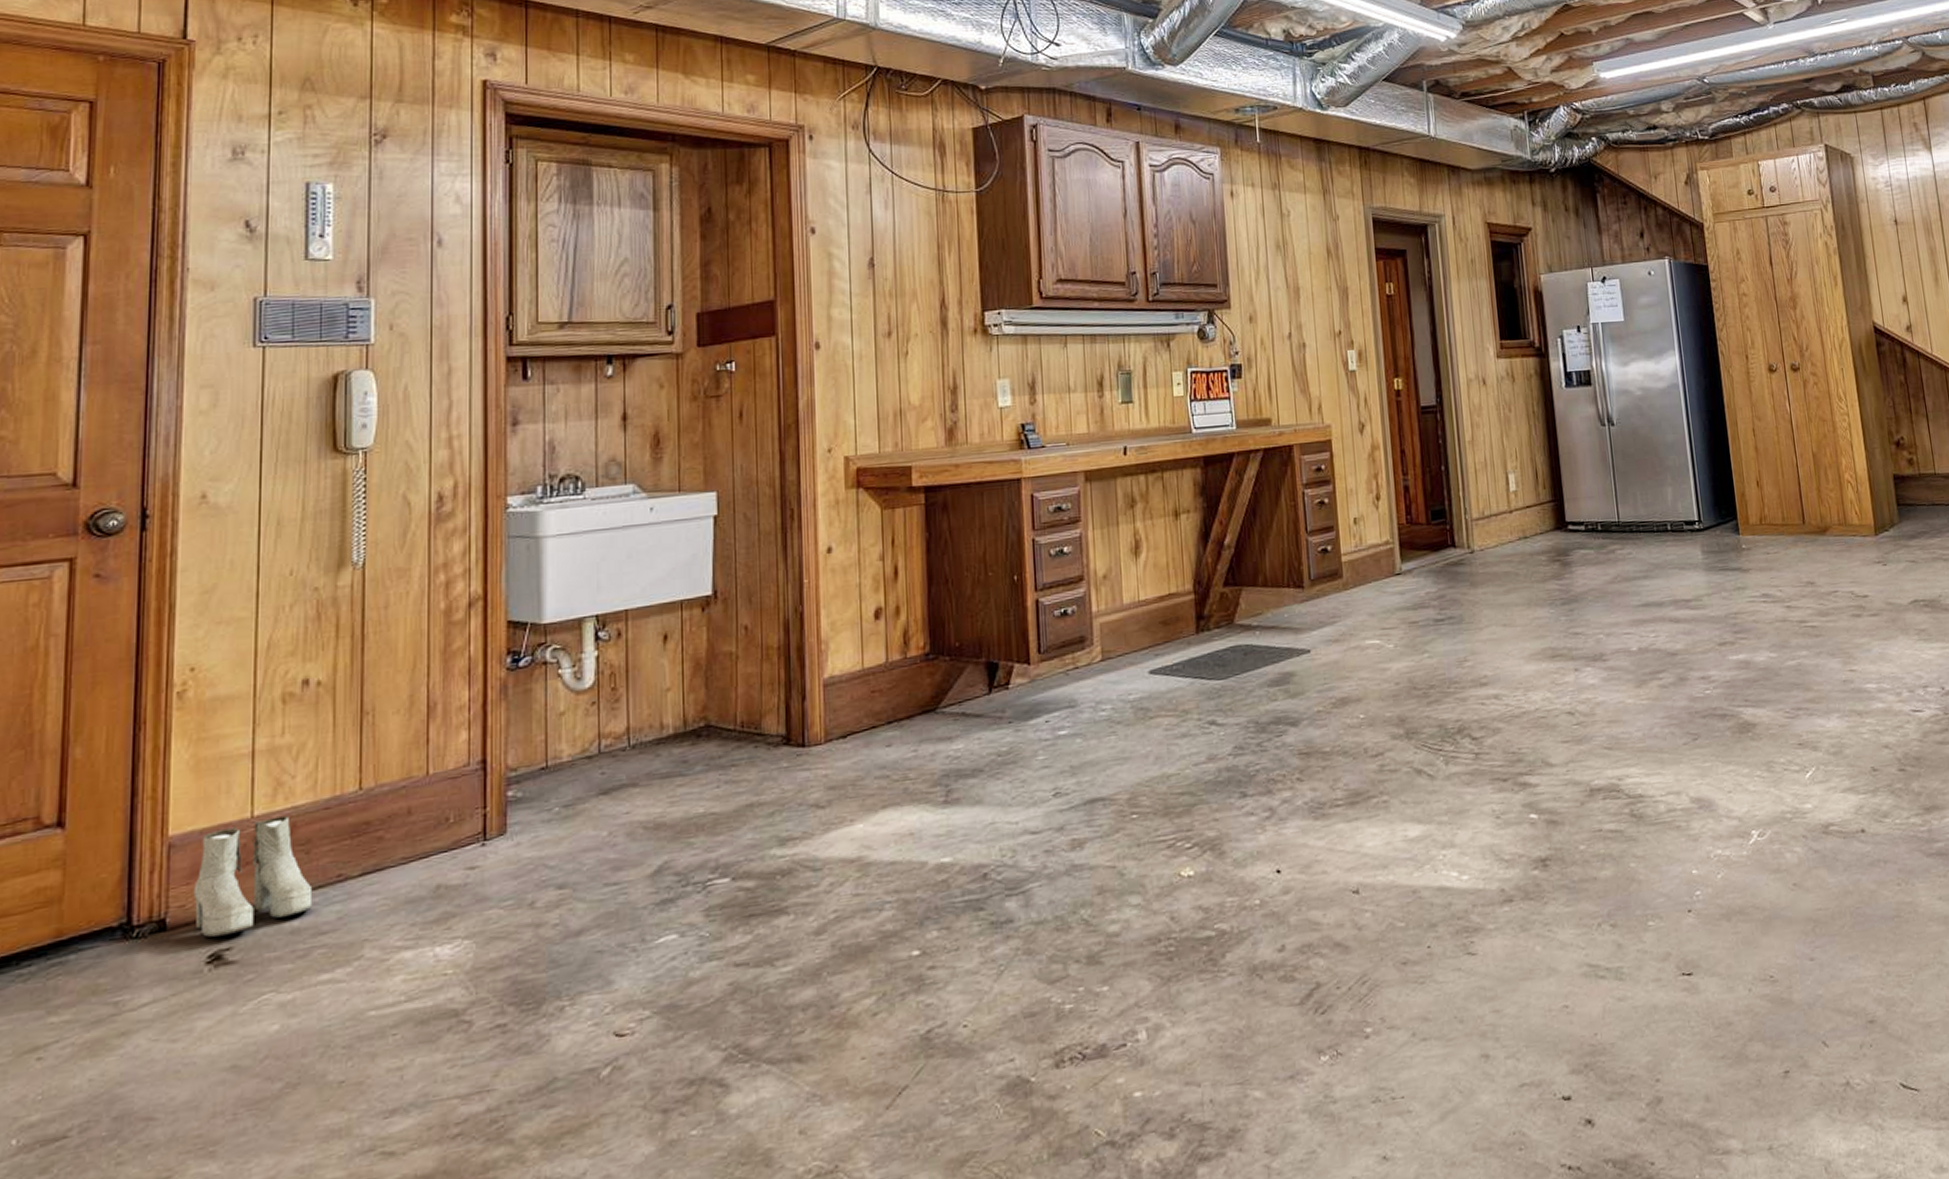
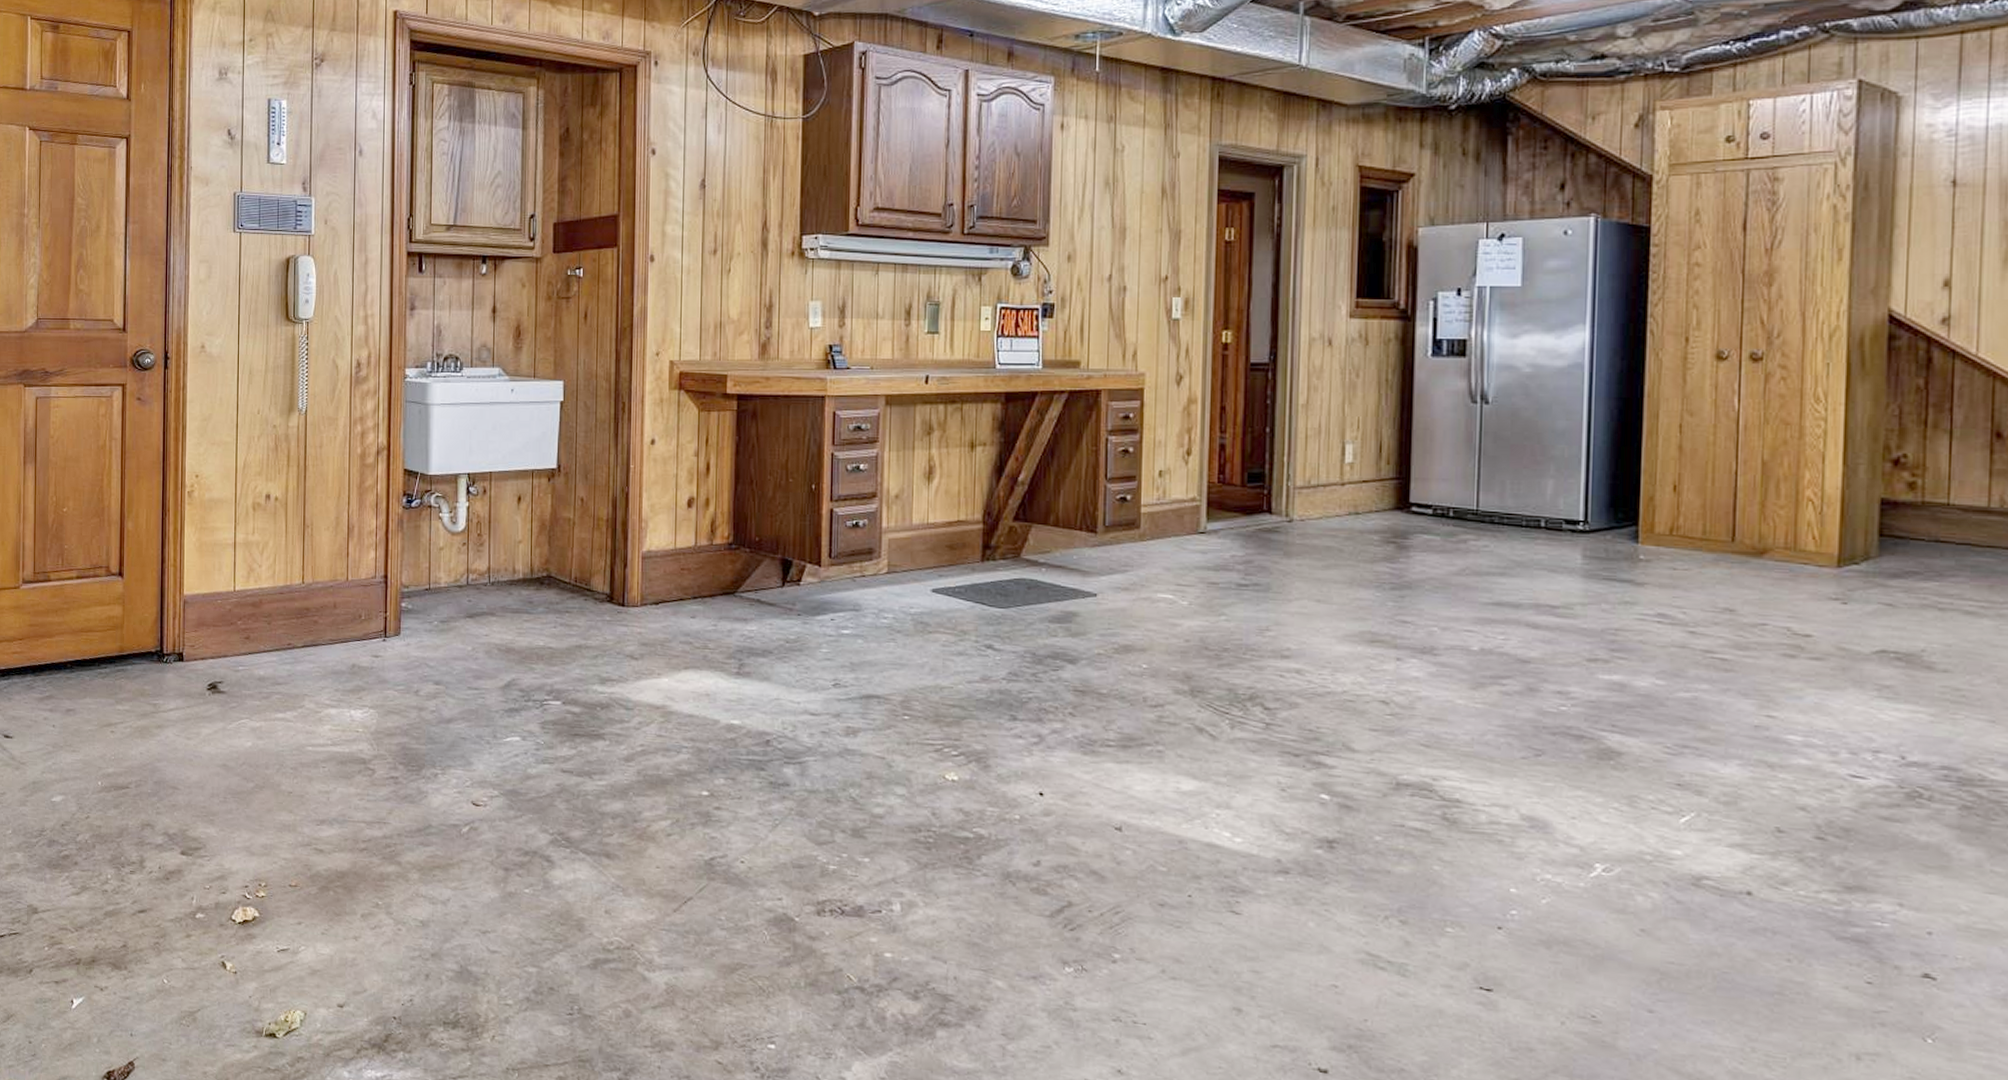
boots: present [193,816,313,937] -> none [199,593,272,672]

